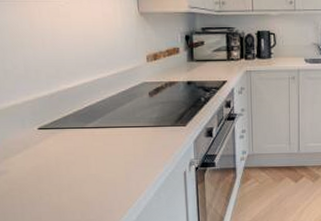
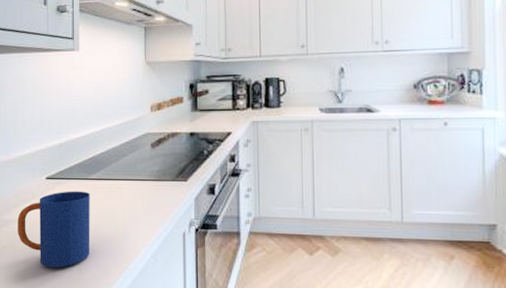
mug: none [9,139,92,213] -> present [17,191,90,268]

